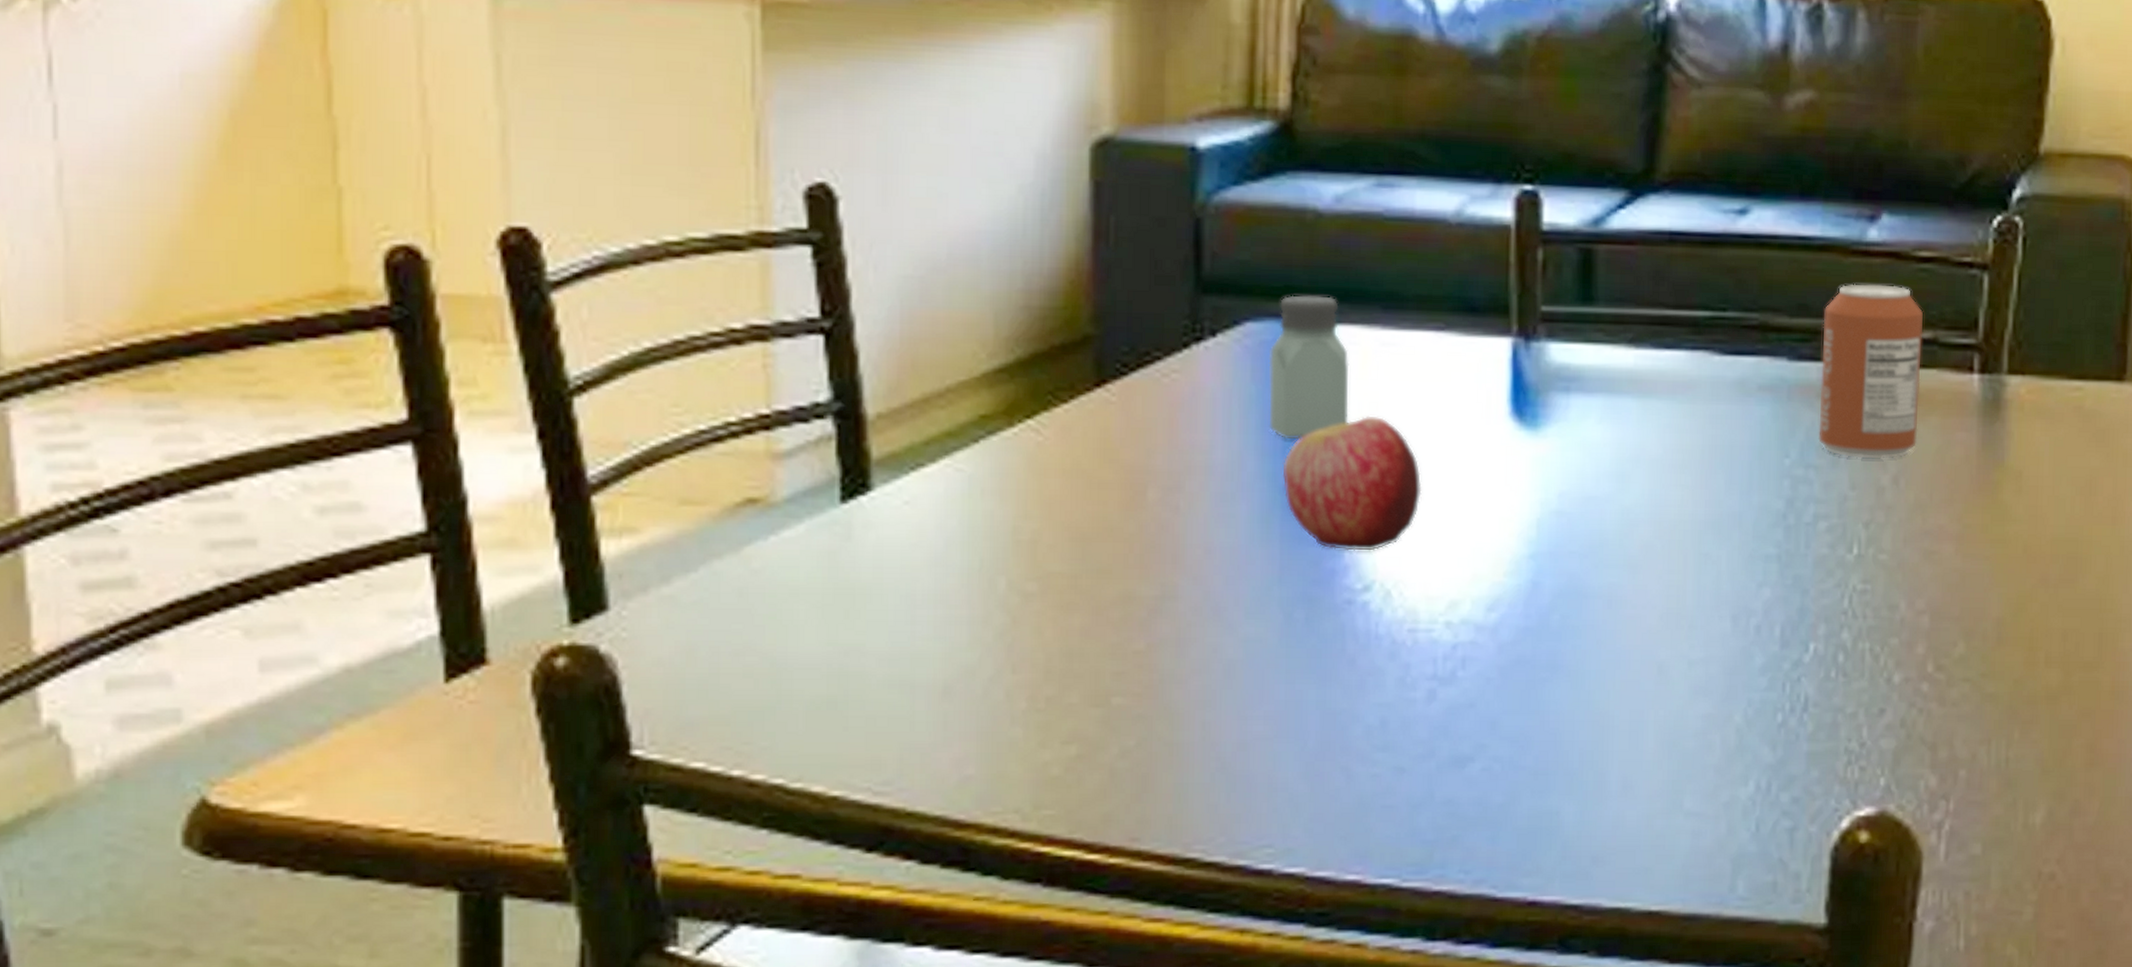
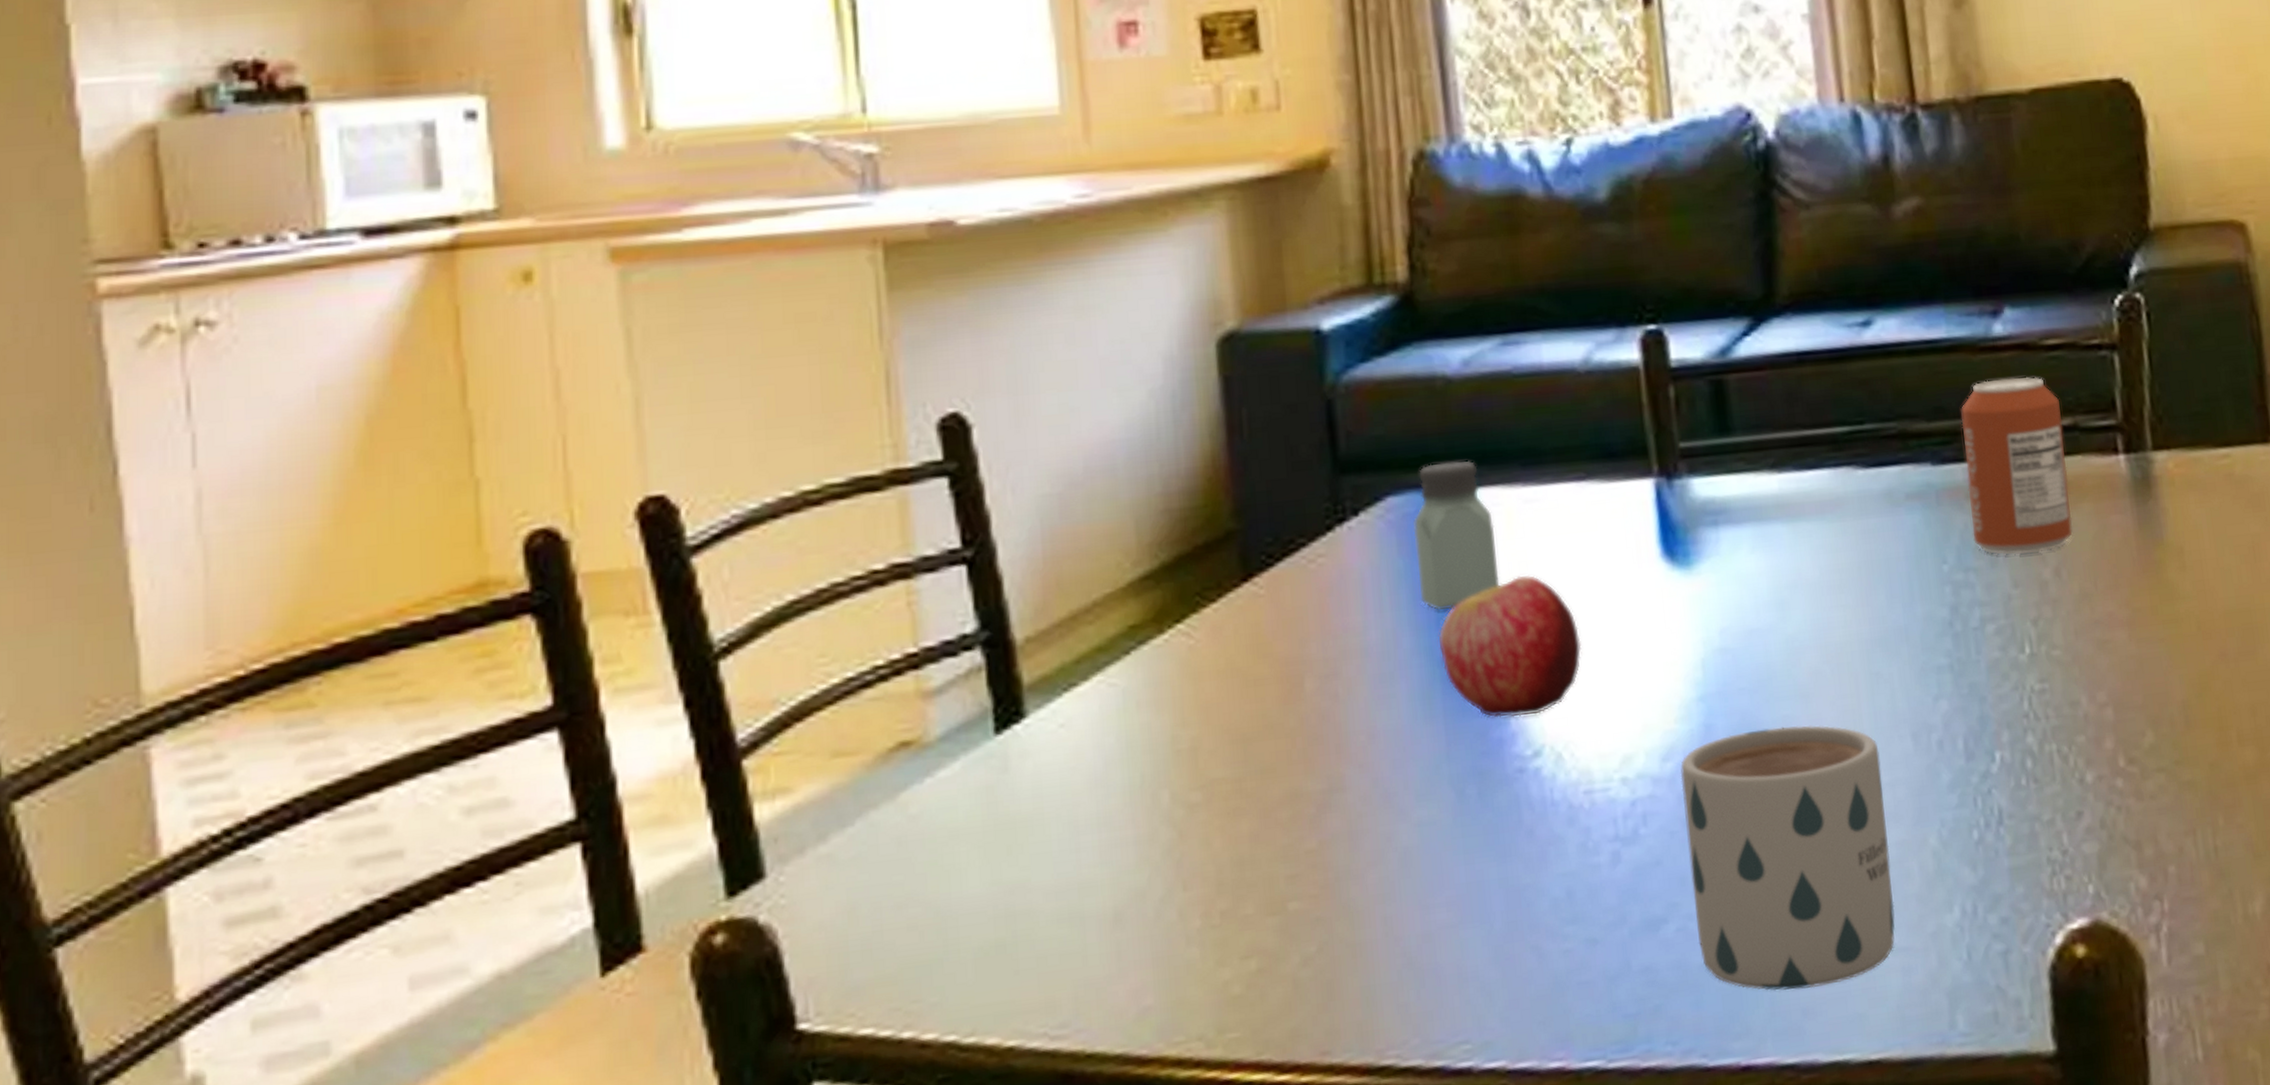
mug: none [1501,593,1698,839] -> present [1680,725,1895,991]

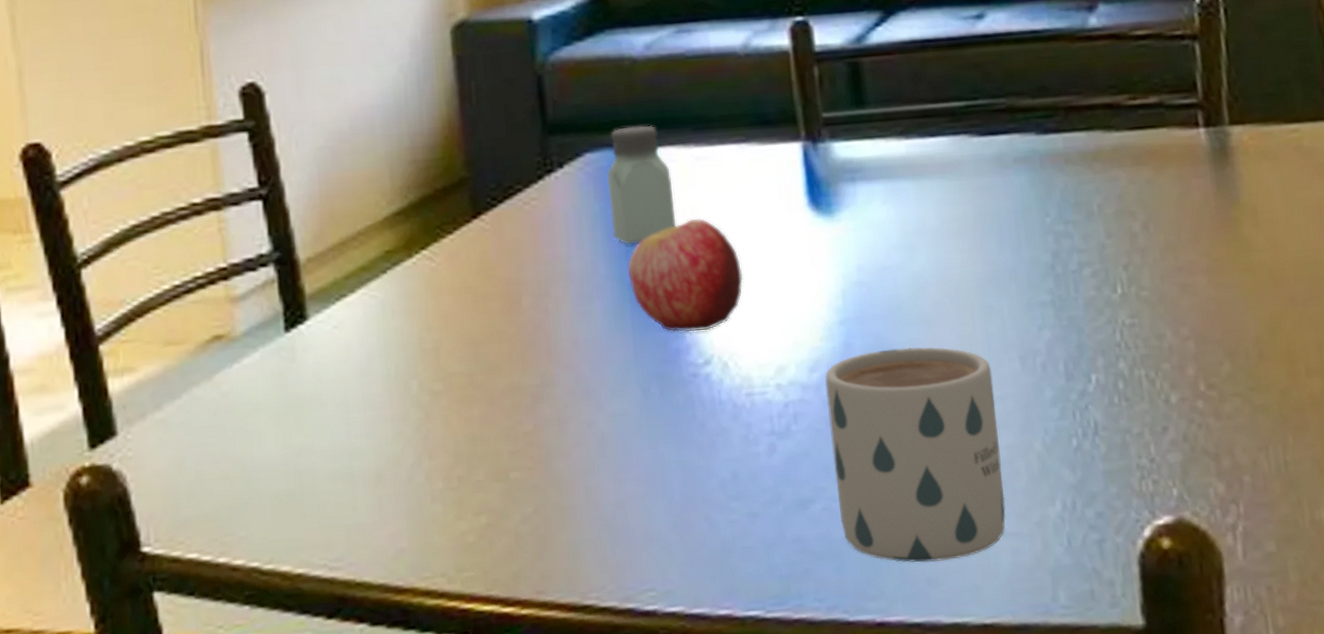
can: present [1961,376,2073,555] -> none [1061,61,1159,211]

